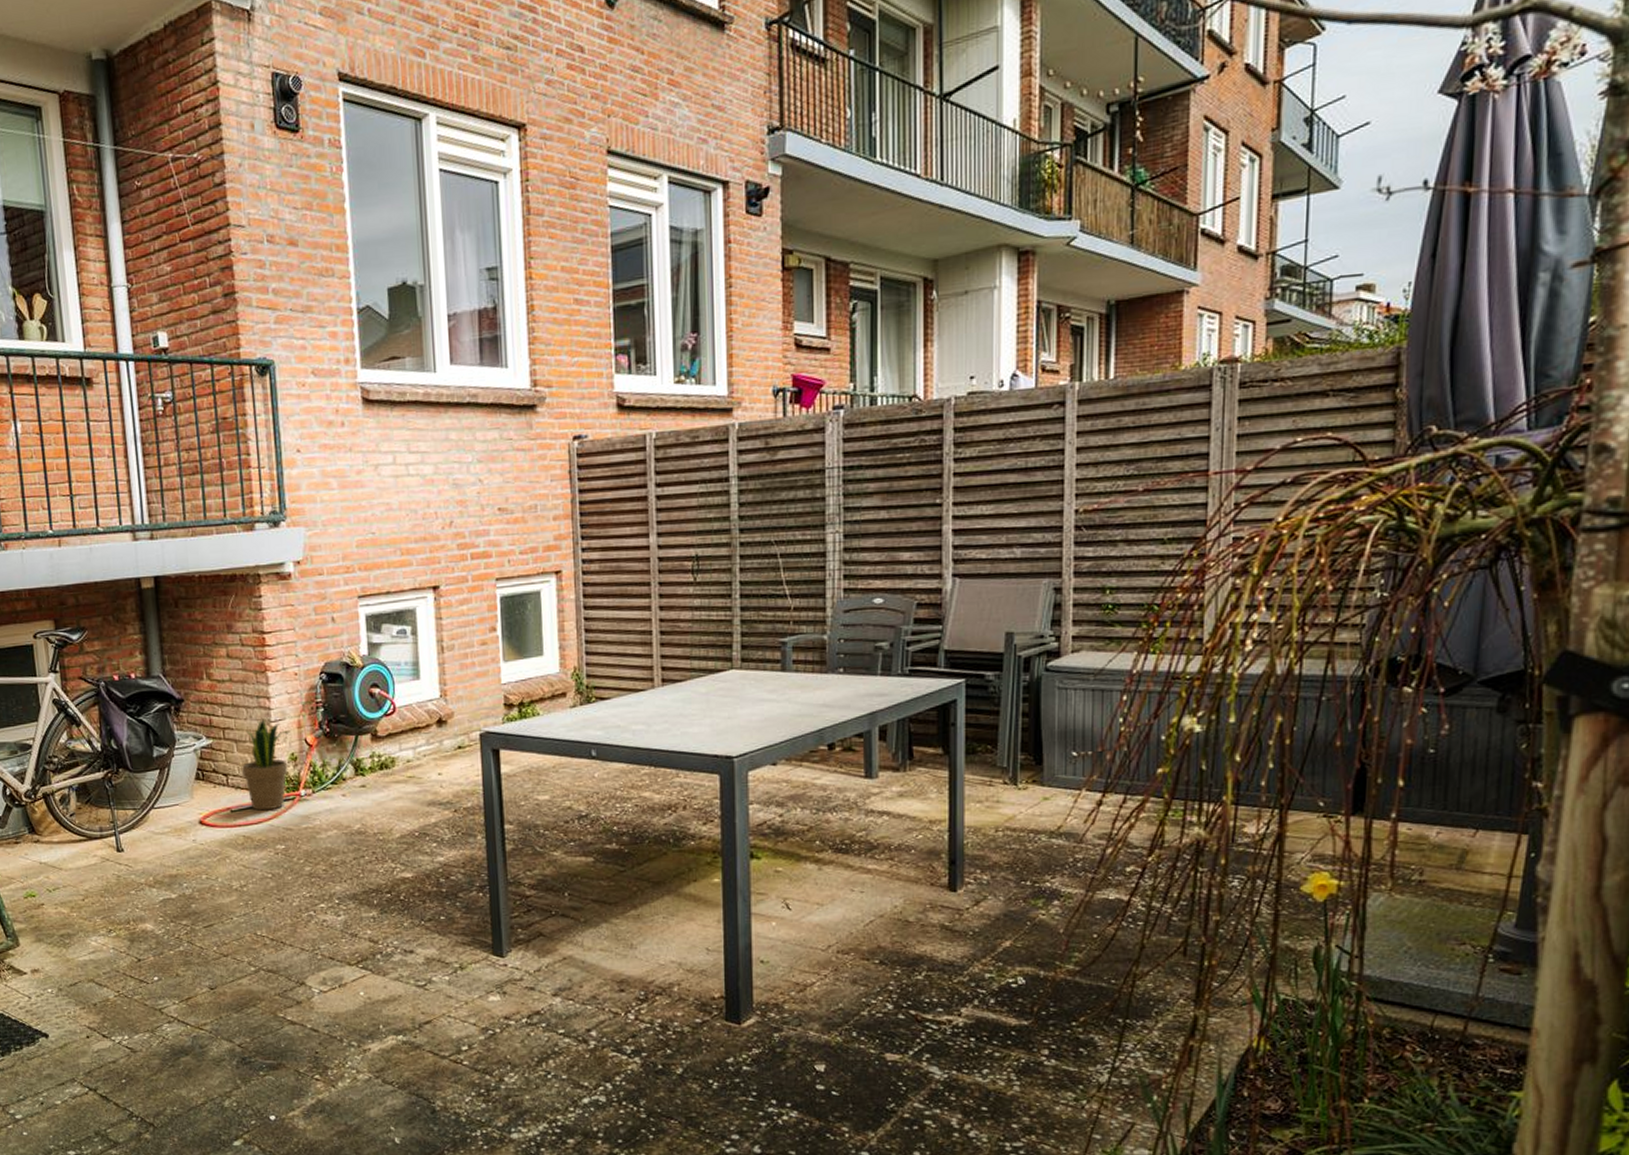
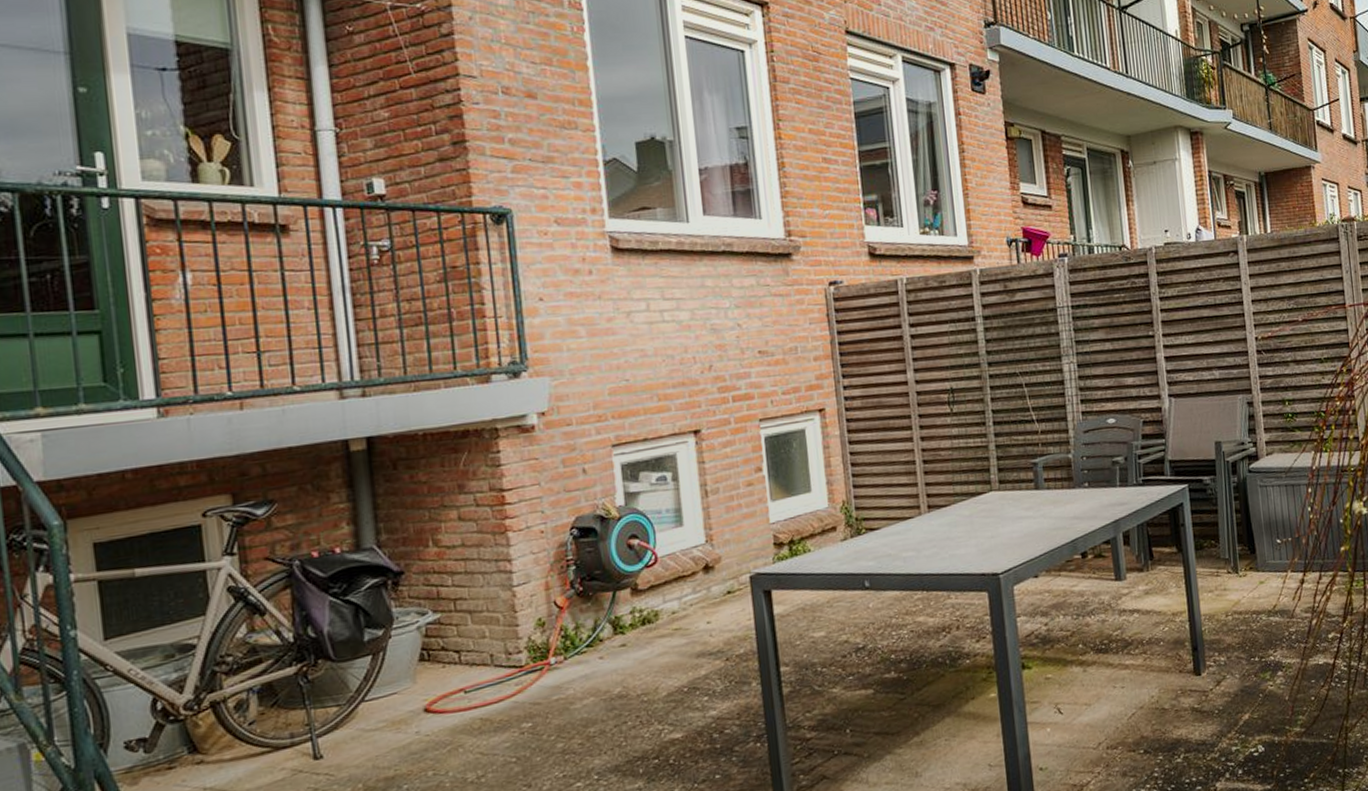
potted plant: present [242,719,291,811] -> none [478,584,537,687]

